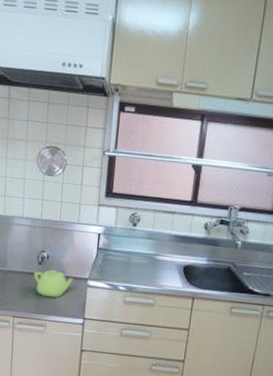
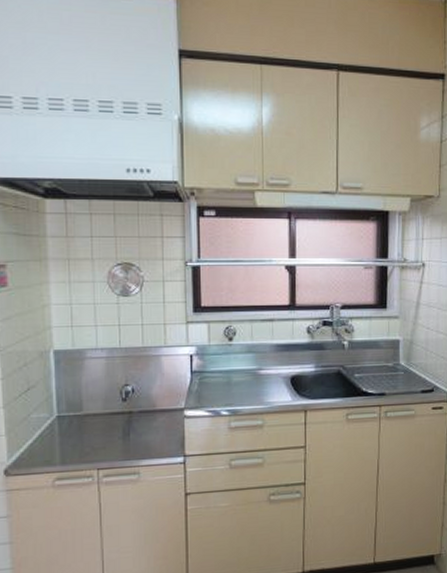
teapot: present [33,269,73,298] -> none [117,404,167,438]

